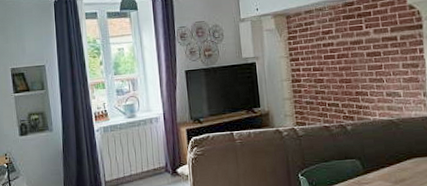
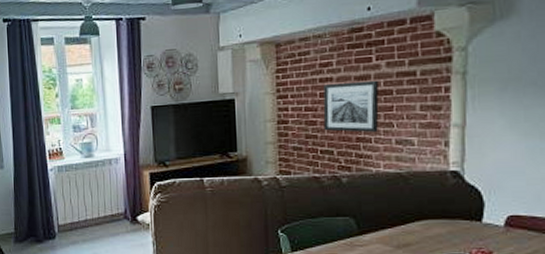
wall art: none [327,44,372,88] -> present [323,80,379,133]

